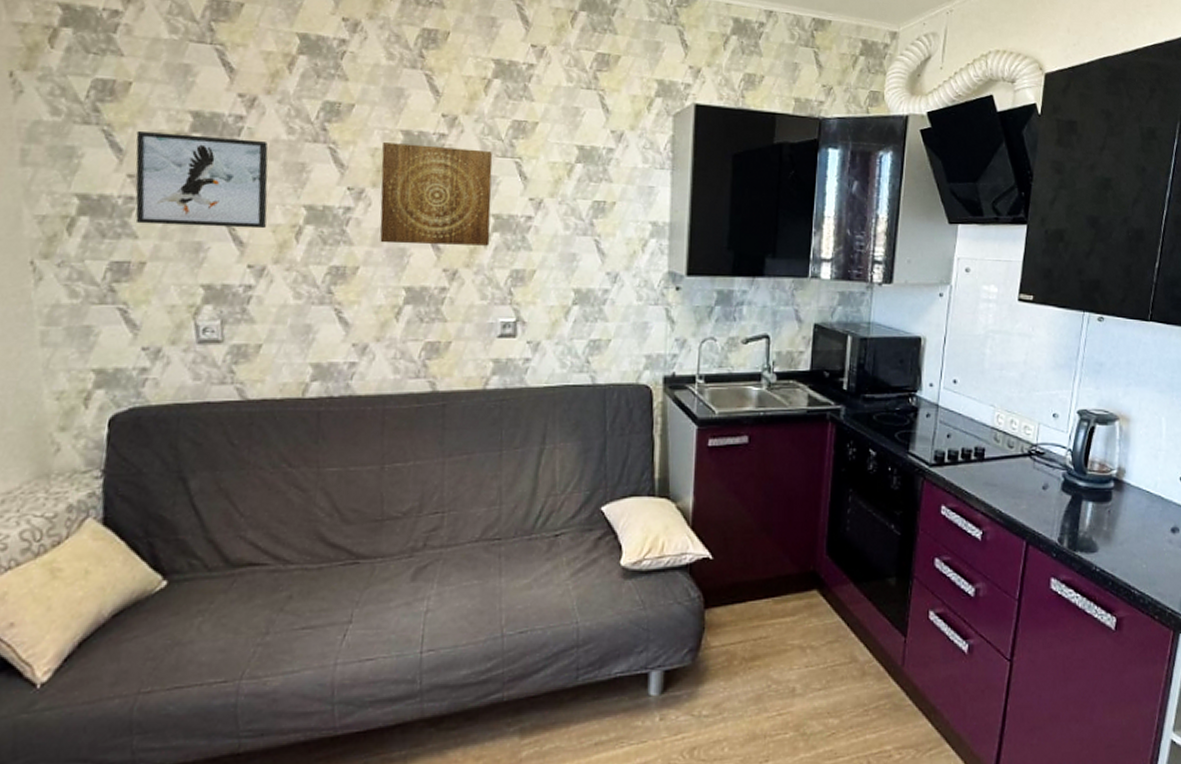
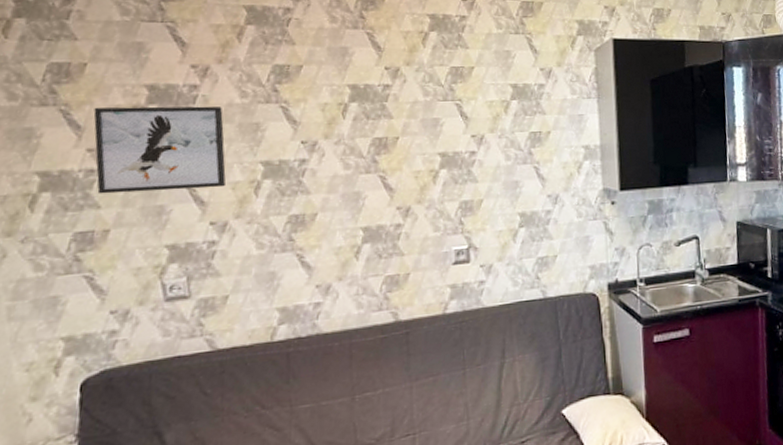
wall art: present [379,142,493,246] -> none [331,96,438,189]

